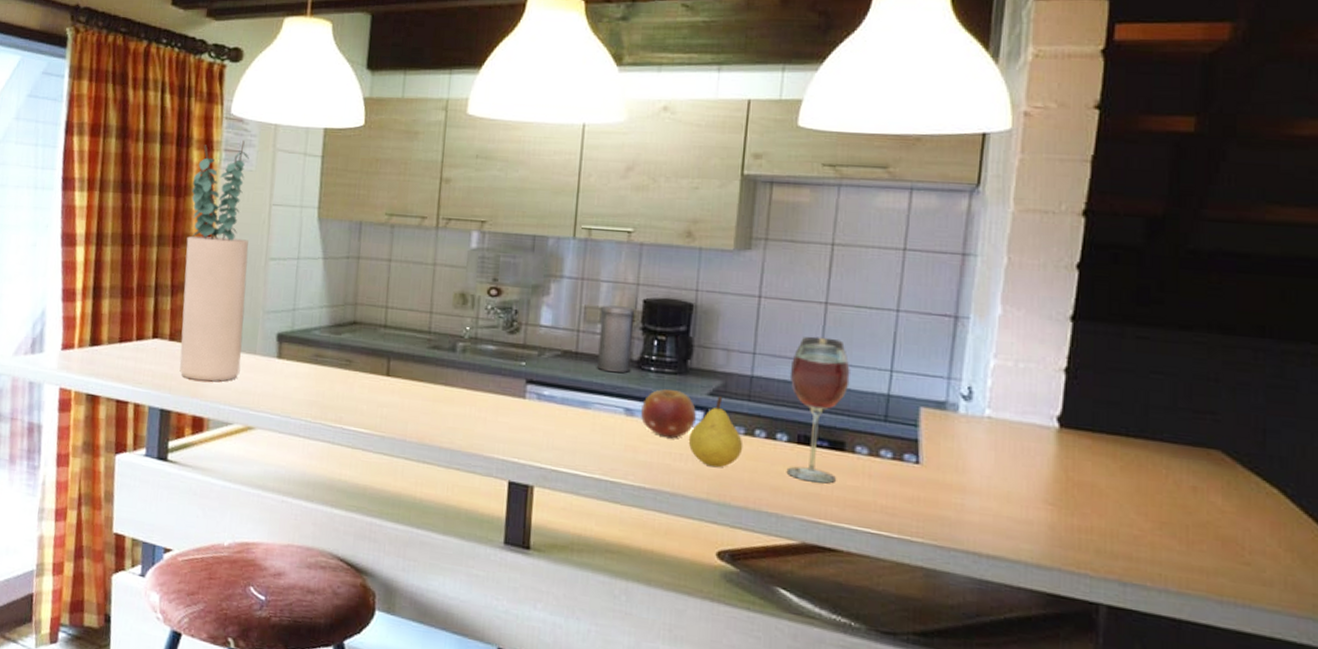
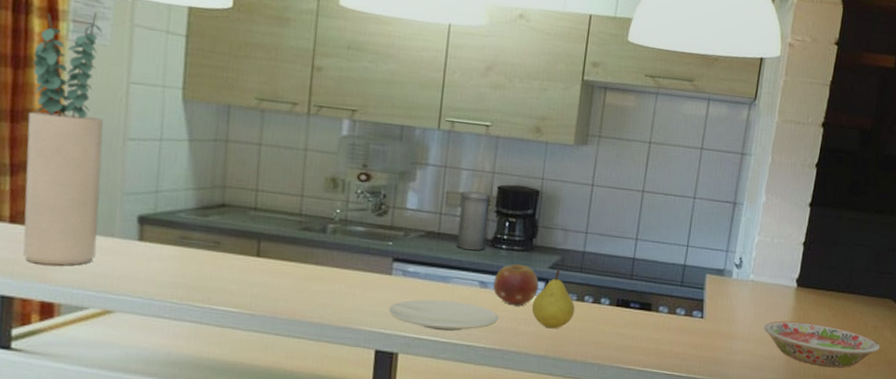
plate: none [522,426,649,465] -> present [388,299,499,331]
wineglass: present [786,336,850,484] -> none [607,218,658,337]
bowl: none [1011,472,1205,543] -> present [764,320,880,368]

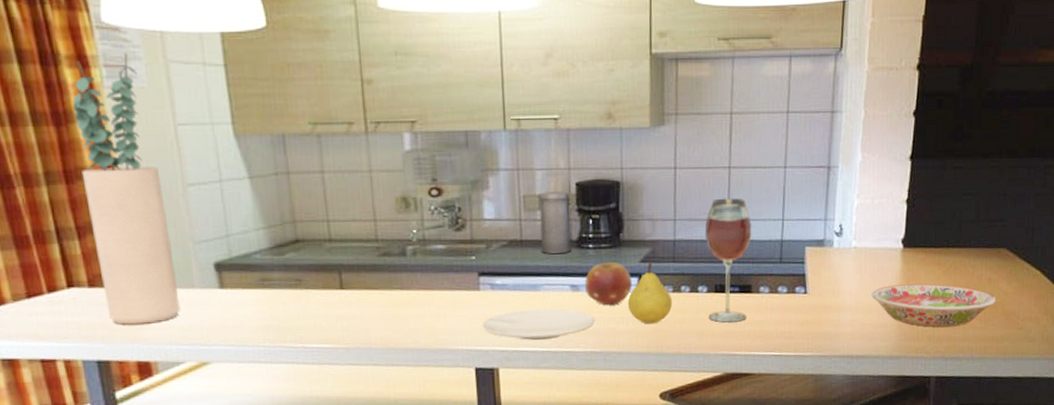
wineglass: none [607,218,658,337] -> present [705,198,752,323]

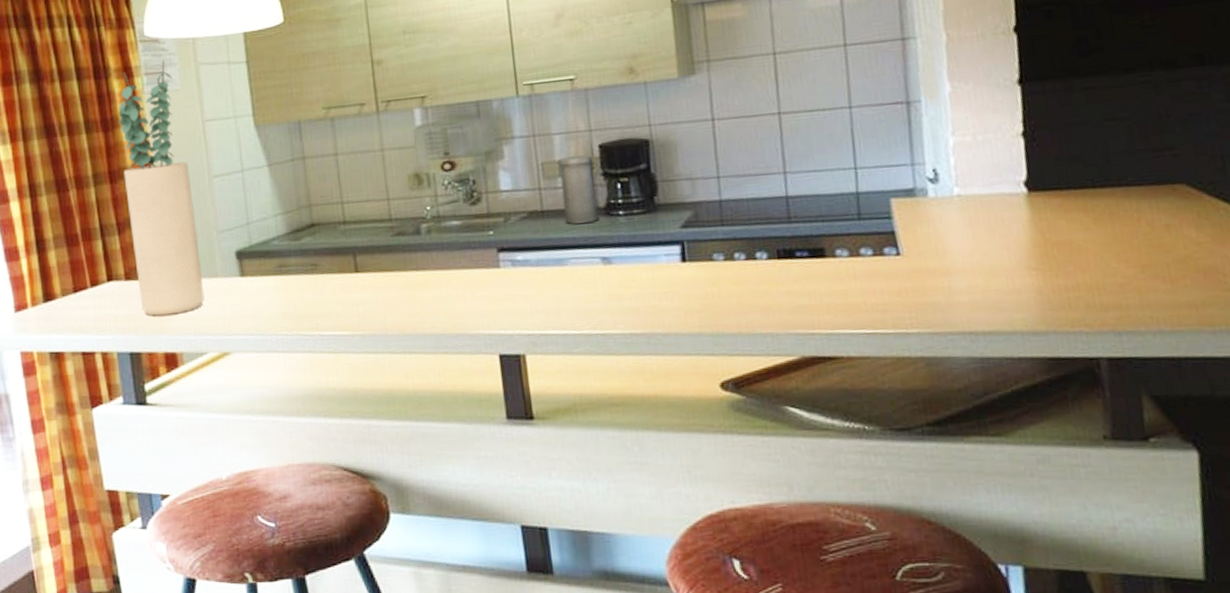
plate: present [482,308,596,340] -> none [504,285,634,322]
fruit: present [584,261,633,305] -> none [616,229,675,279]
fruit: present [627,262,673,324] -> none [669,227,726,300]
wineglass: present [705,198,752,323] -> none [756,147,822,295]
bowl: present [871,283,996,328] -> none [991,235,1183,292]

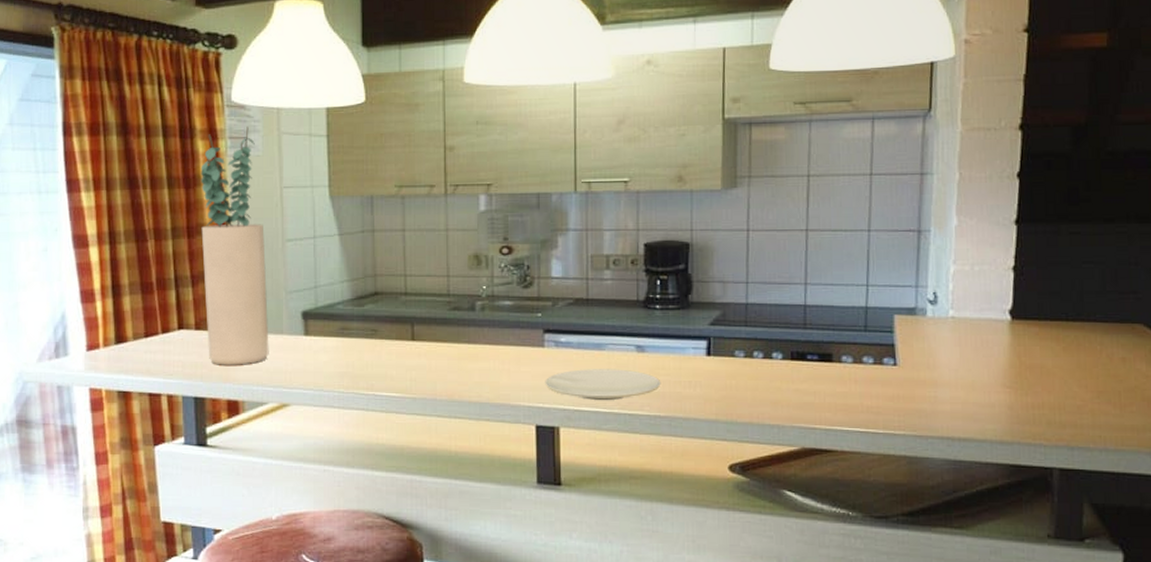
plate: none [504,285,634,322] -> present [545,369,661,400]
canister: present [558,155,600,225] -> none [607,252,638,314]

